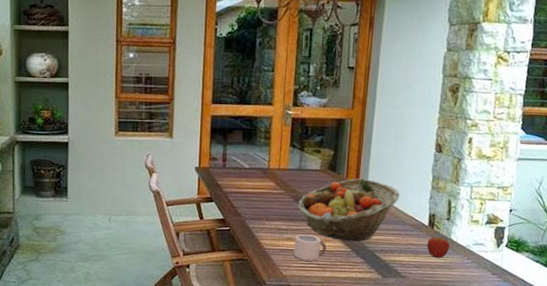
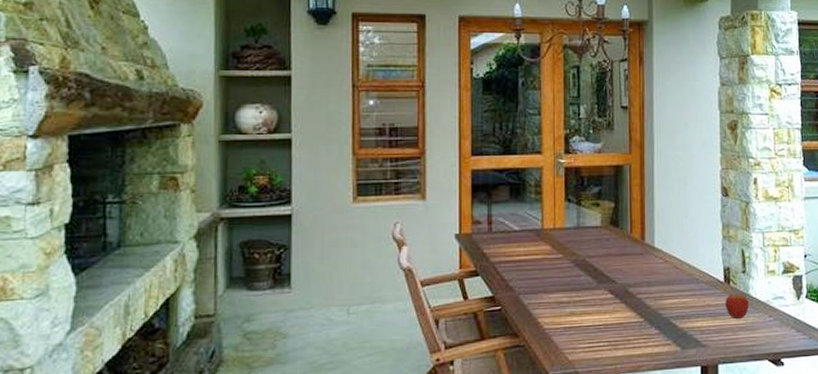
mug: present [293,234,327,261] -> none [578,305,617,339]
fruit basket: present [298,178,400,242] -> none [579,233,690,309]

